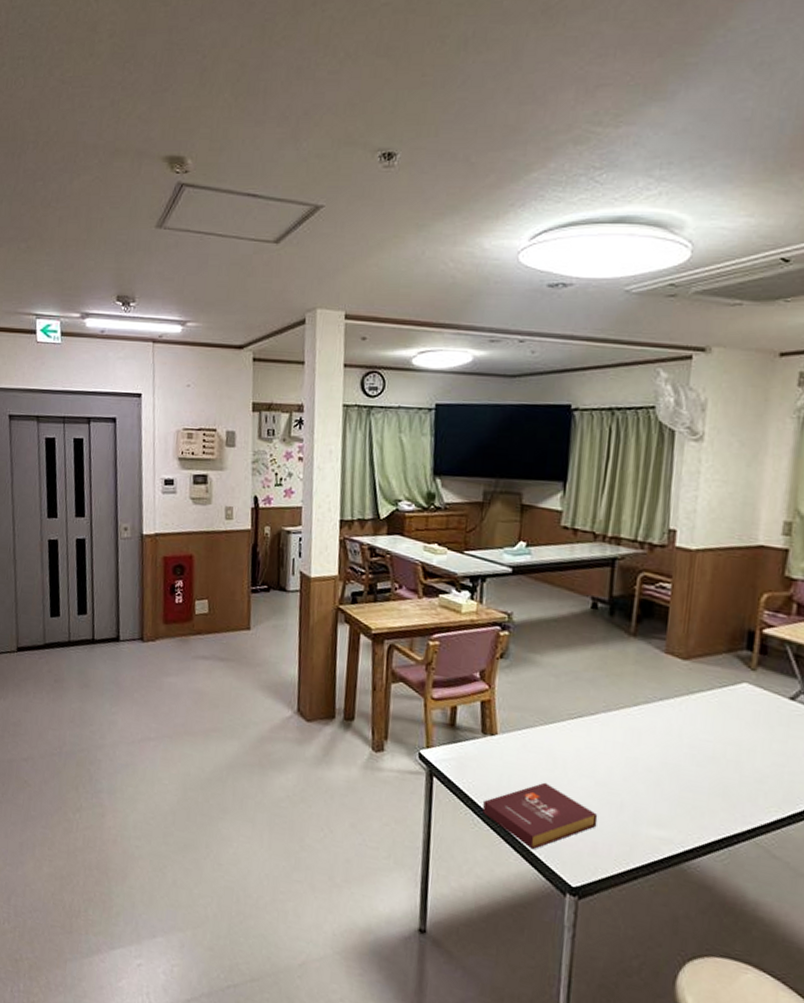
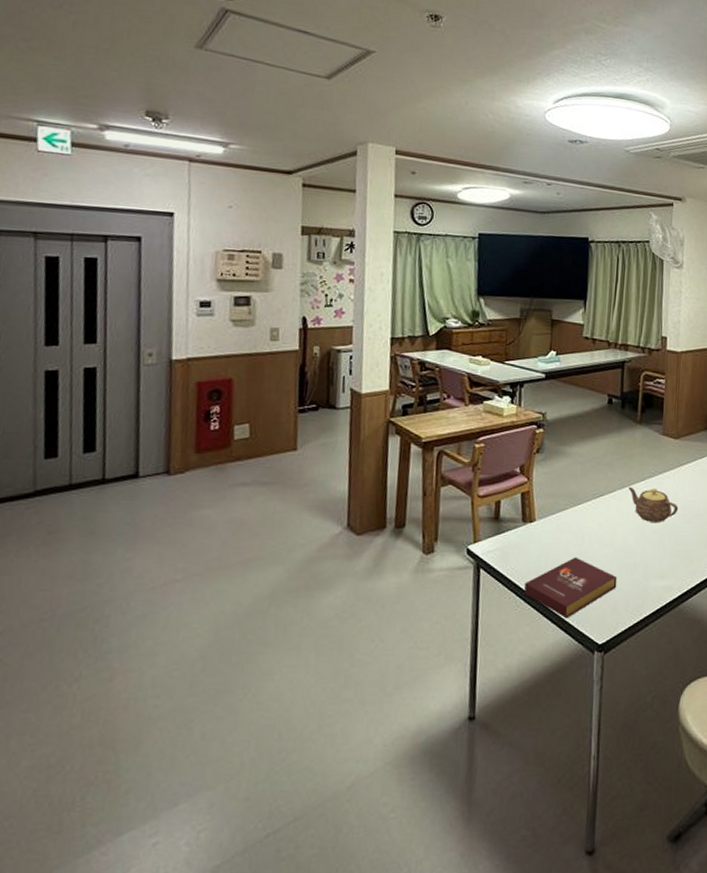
teapot: none [616,710,685,760] -> present [628,486,679,522]

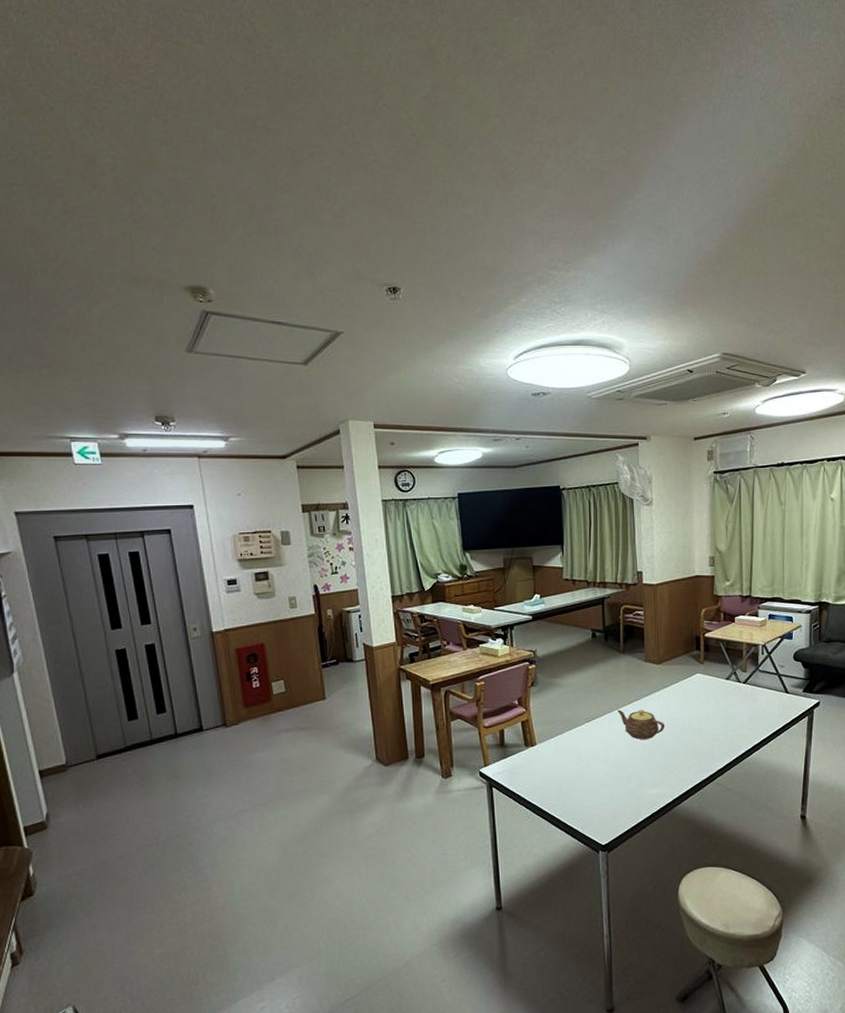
book: present [524,557,618,619] -> none [533,773,614,825]

